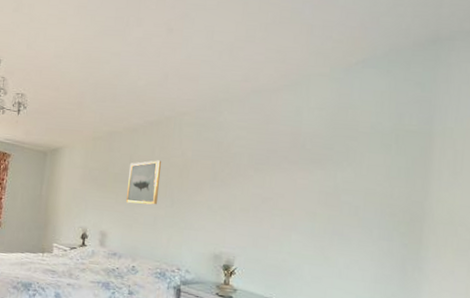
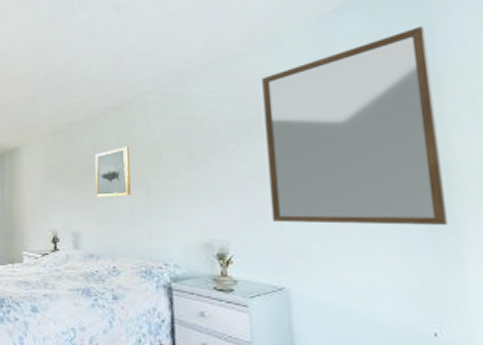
home mirror: none [275,89,430,262] -> present [262,26,449,225]

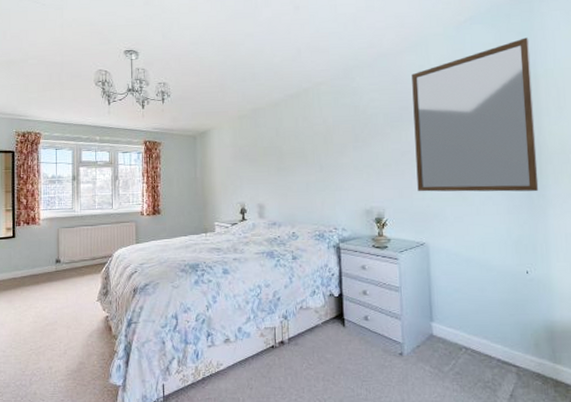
wall art: present [95,146,132,198] -> none [277,130,308,174]

